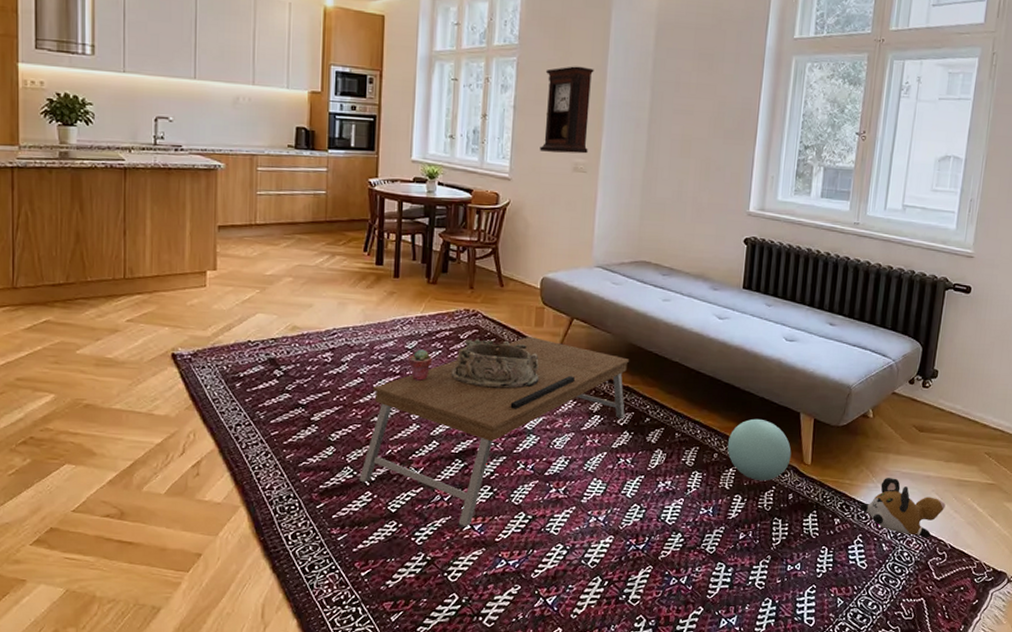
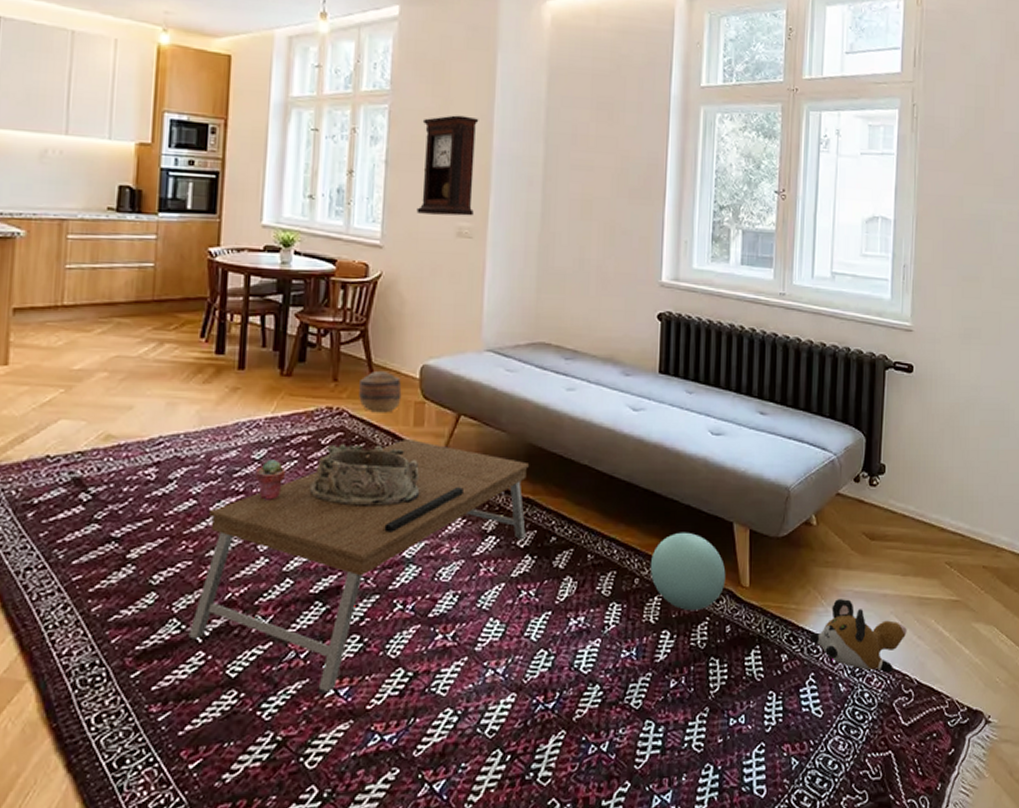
basket: none [491,281,526,315] -> present [359,370,402,413]

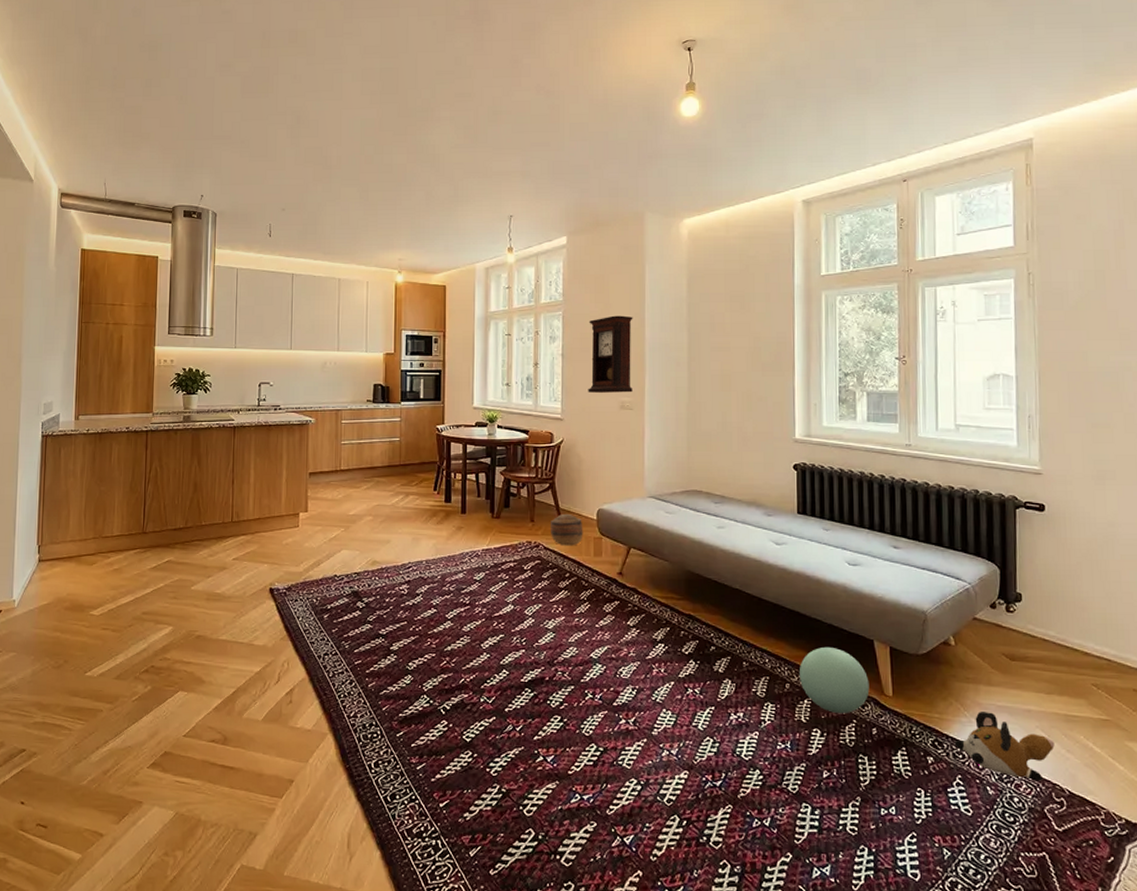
coffee table: present [188,440,530,693] -> none [435,567,690,759]
potted succulent: present [255,459,286,500] -> none [477,580,499,611]
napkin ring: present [309,443,420,506] -> none [517,568,602,617]

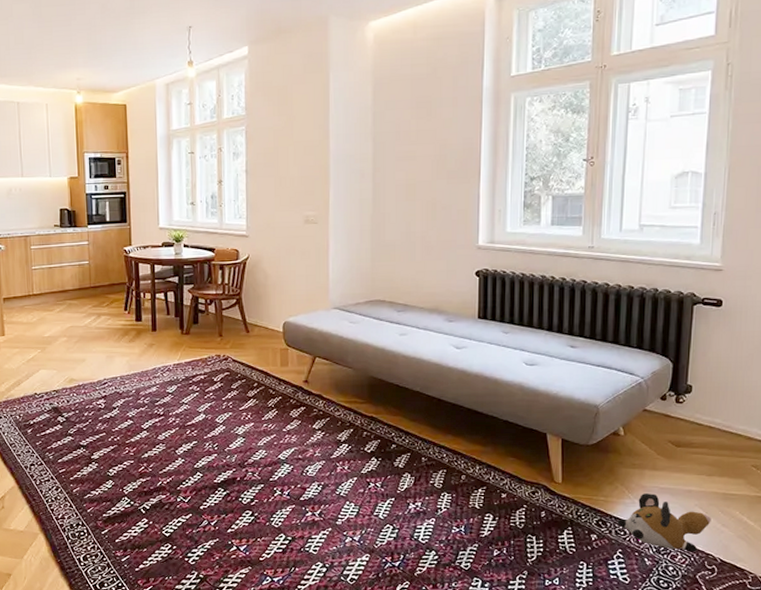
basket: present [551,513,583,546] -> none [238,327,270,358]
pendulum clock: present [588,315,633,394] -> none [272,127,317,209]
ball: present [798,646,870,714] -> none [474,441,541,501]

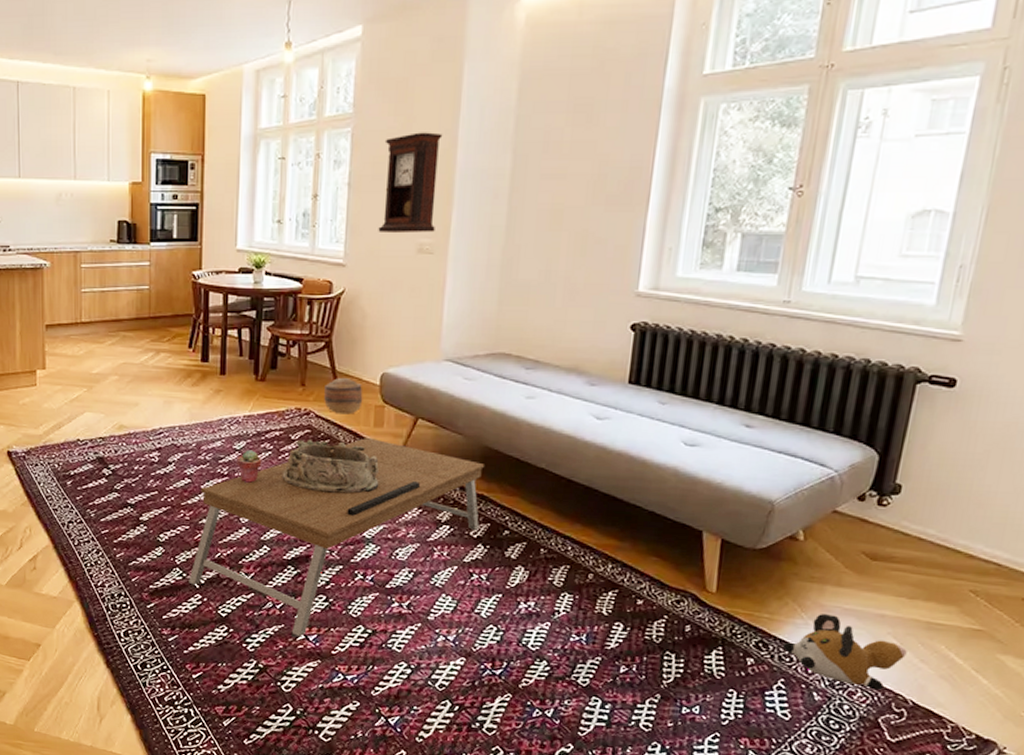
coffee table: none [136,376,372,549] -> present [188,438,485,637]
potted succulent: none [170,392,191,420] -> present [237,450,262,483]
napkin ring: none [208,380,288,424] -> present [282,438,379,494]
basket: none [238,327,270,358] -> present [324,377,363,415]
pendulum clock: none [272,127,317,209] -> present [378,132,443,234]

